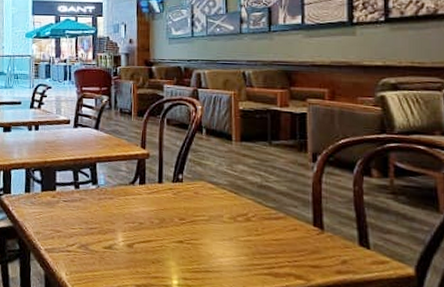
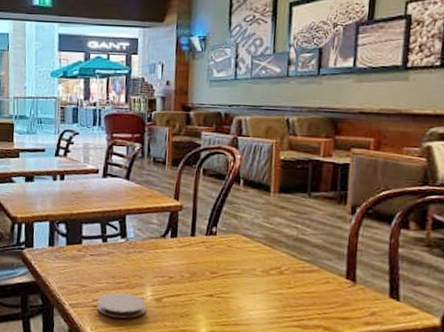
coaster: none [71,238,119,265] -> present [97,292,147,319]

